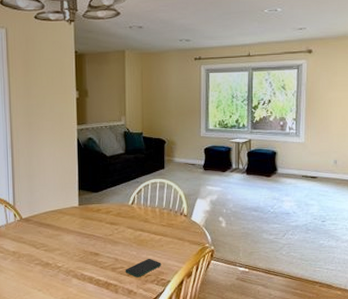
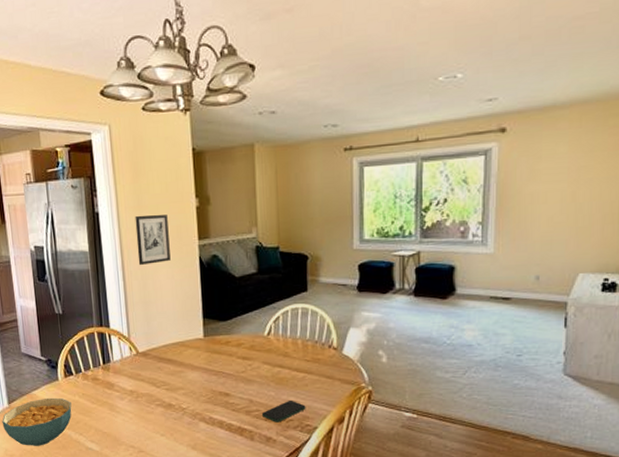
wall art: none [24,103,53,145] -> present [135,215,171,266]

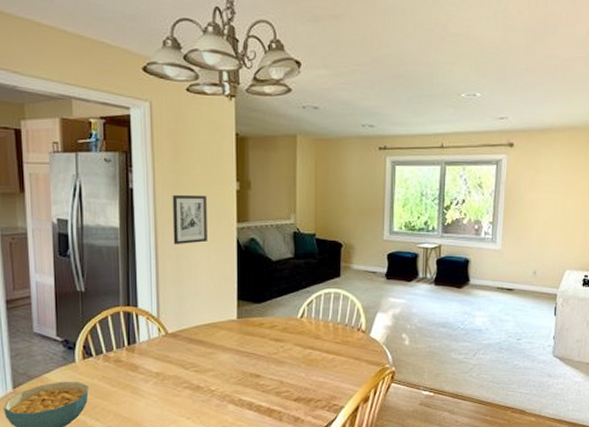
smartphone: present [261,400,306,422] -> none [291,380,334,403]

